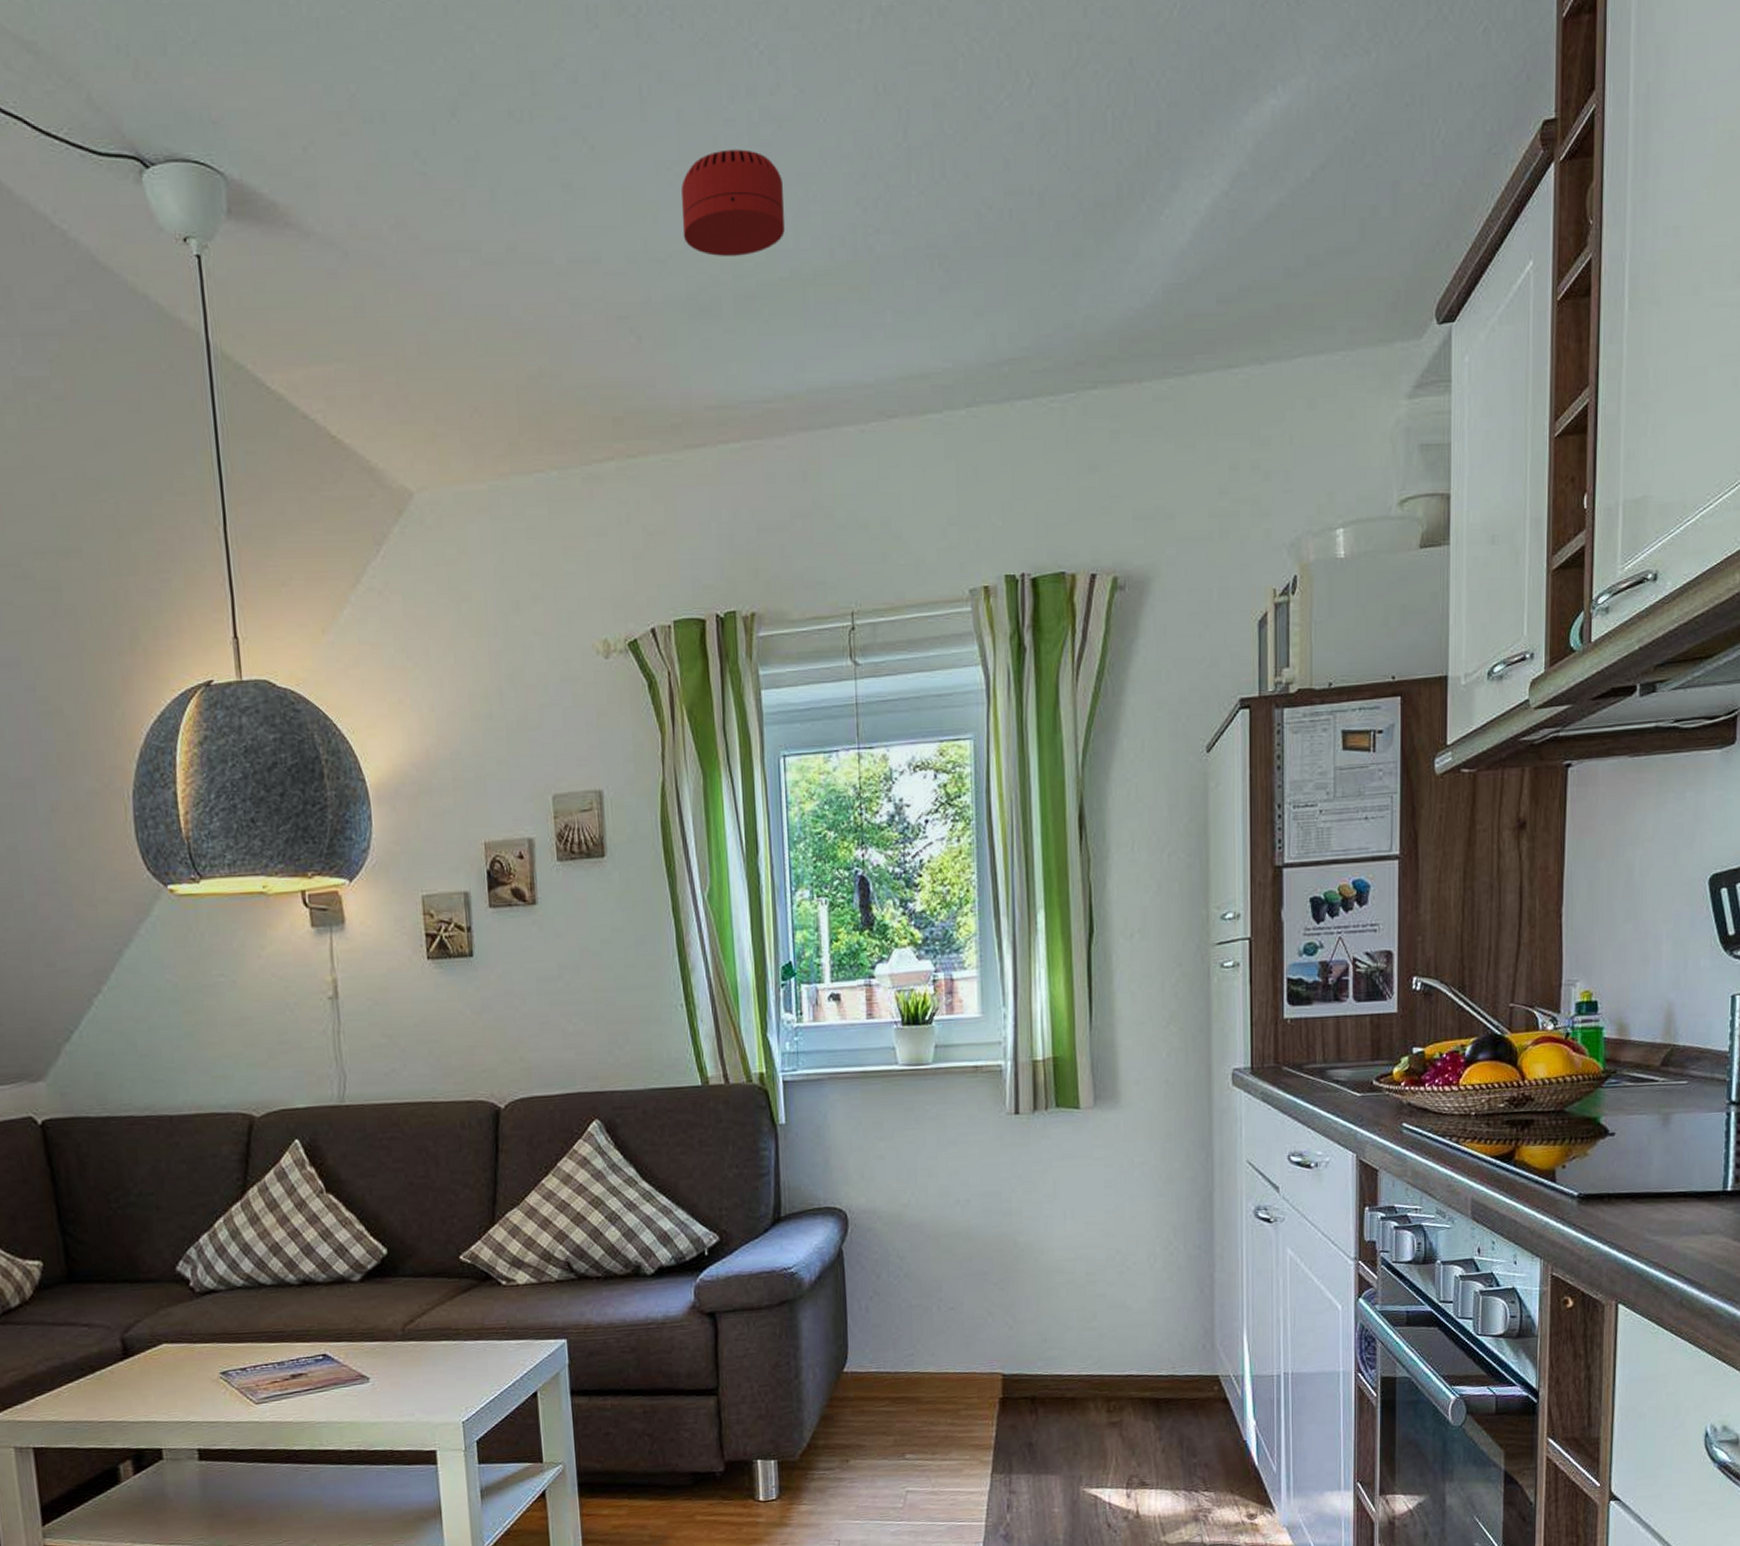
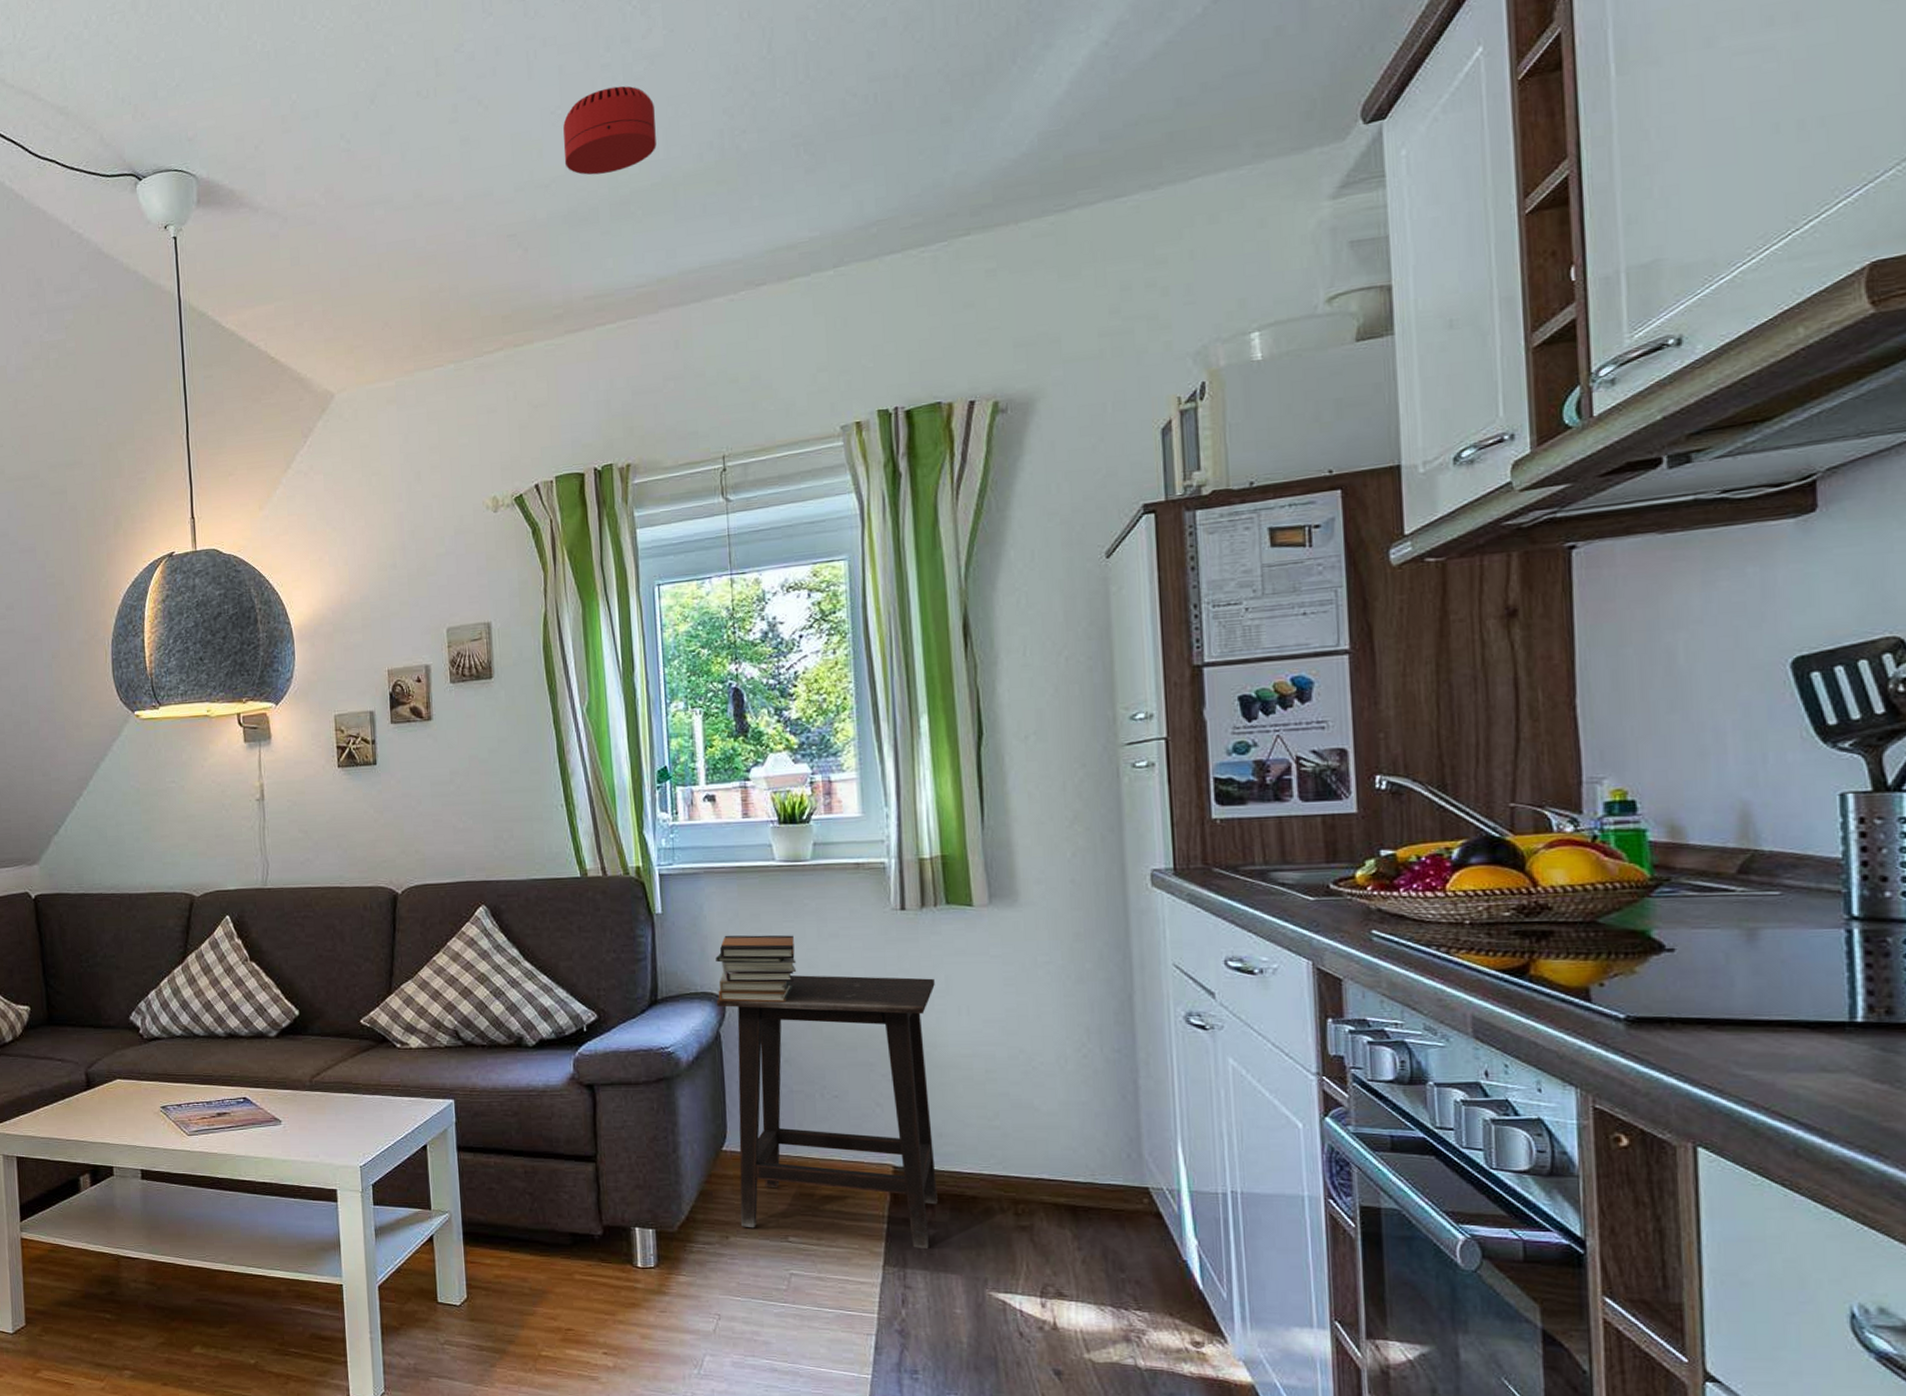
book stack: none [839,1143,917,1216] -> present [716,935,797,1003]
side table: none [840,1183,1044,1454] -> present [717,975,938,1250]

